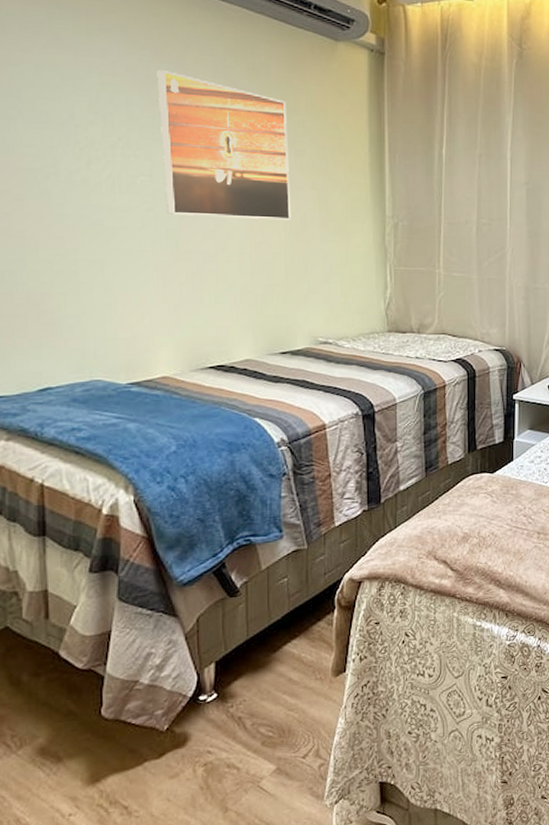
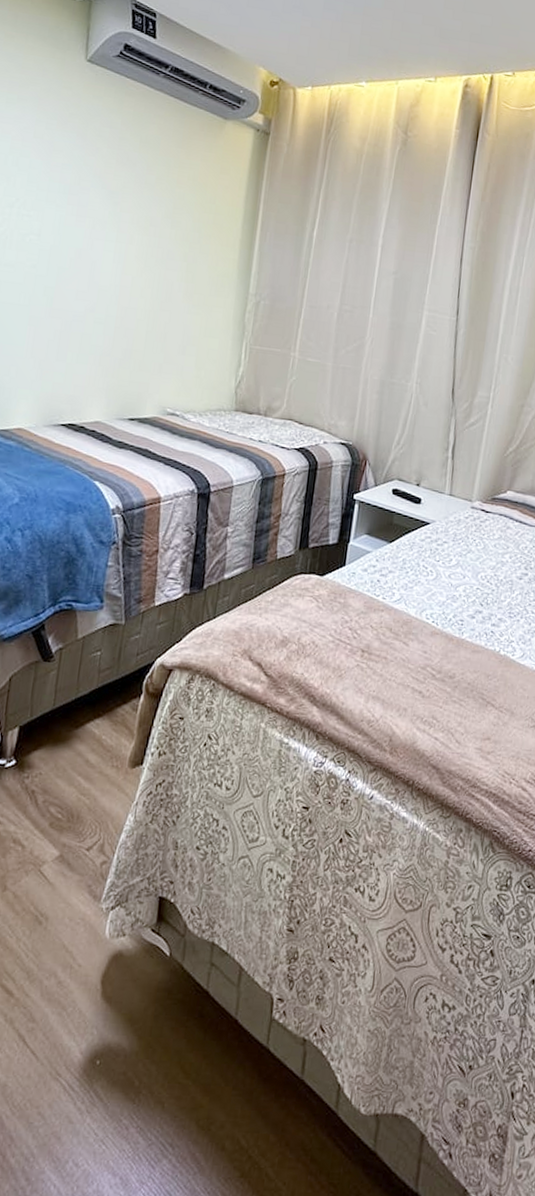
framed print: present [157,70,291,220] -> none [48,138,171,289]

